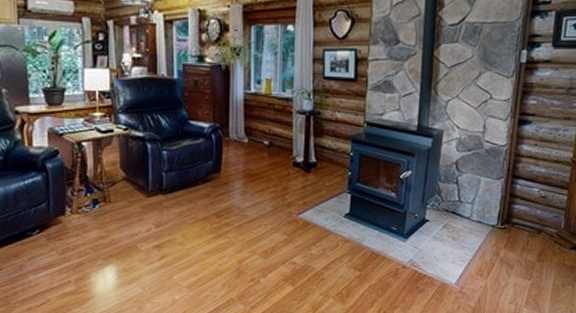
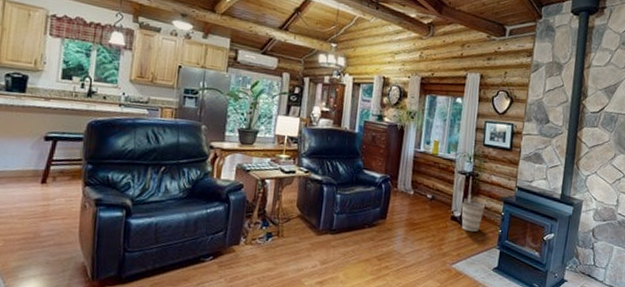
bucket: none [304,140,330,177] -> present [461,198,485,232]

